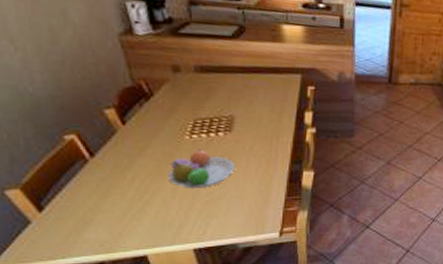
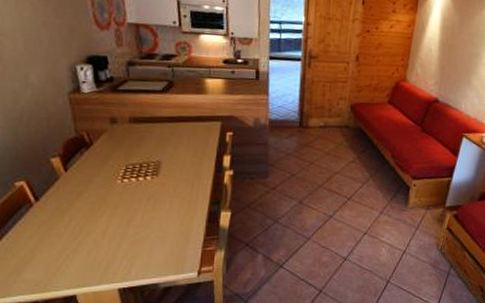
fruit bowl: present [169,149,235,189] -> none [100,192,160,230]

